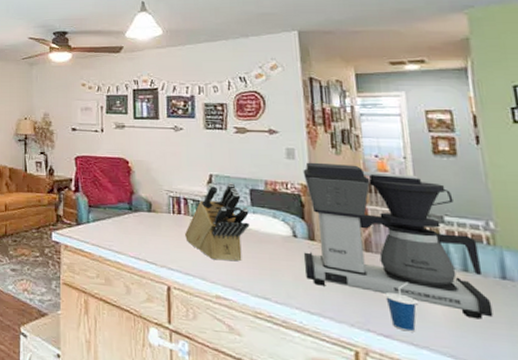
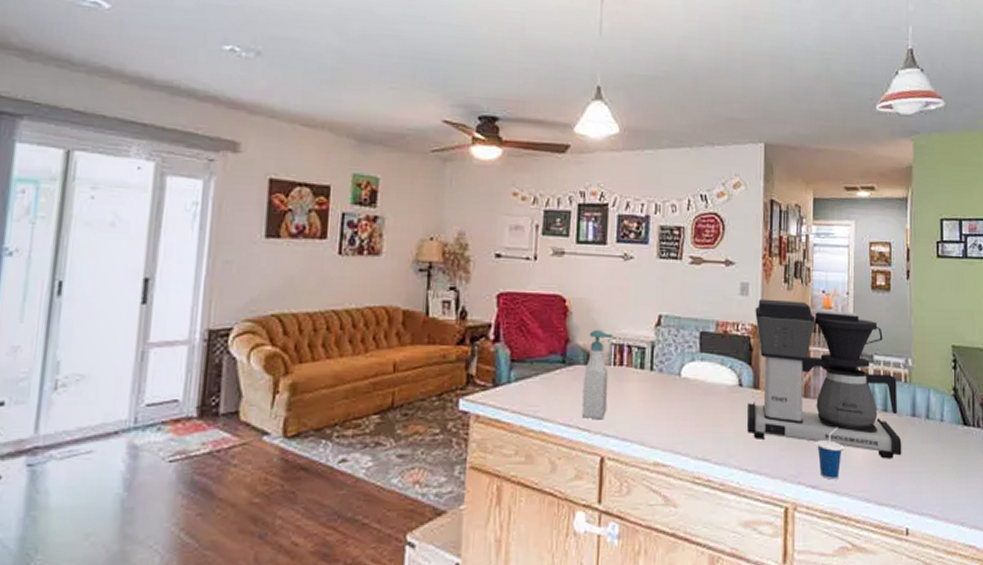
soap bottle: none [147,185,170,256] -> present [581,329,613,420]
knife block: present [185,183,250,262] -> none [626,325,697,420]

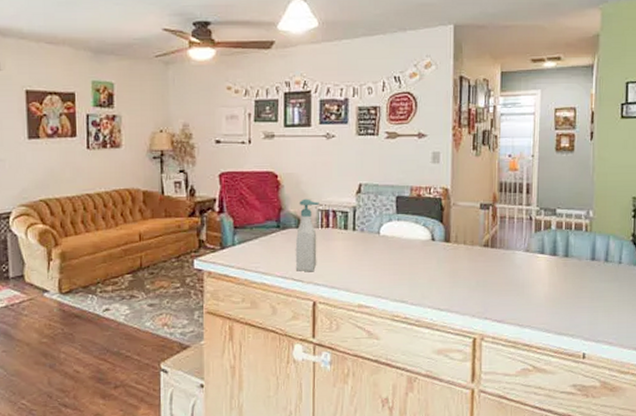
coffee maker: present [747,299,902,459] -> none [440,165,581,297]
cup: present [817,427,844,480] -> none [502,271,527,315]

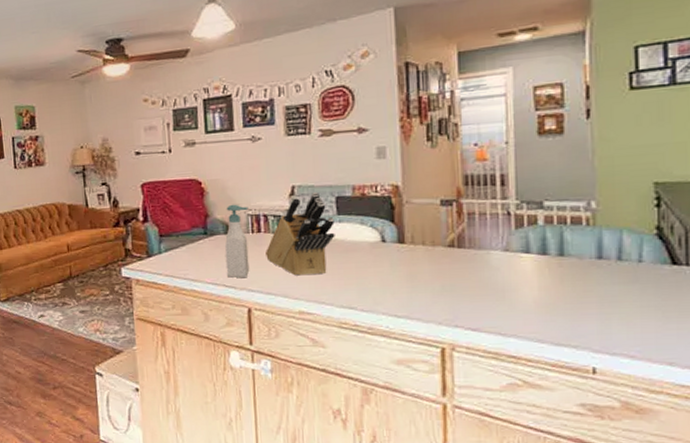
knife block: none [332,191,394,271] -> present [266,192,335,276]

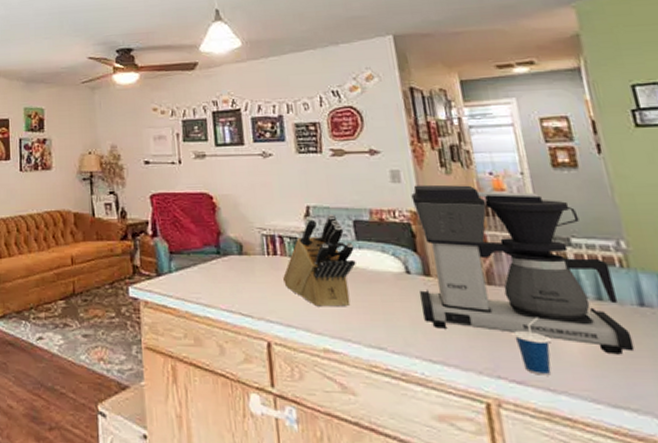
soap bottle: present [224,204,250,279] -> none [239,222,267,306]
coffee maker: none [393,157,585,302] -> present [411,184,635,355]
cup: none [476,273,509,323] -> present [513,317,551,375]

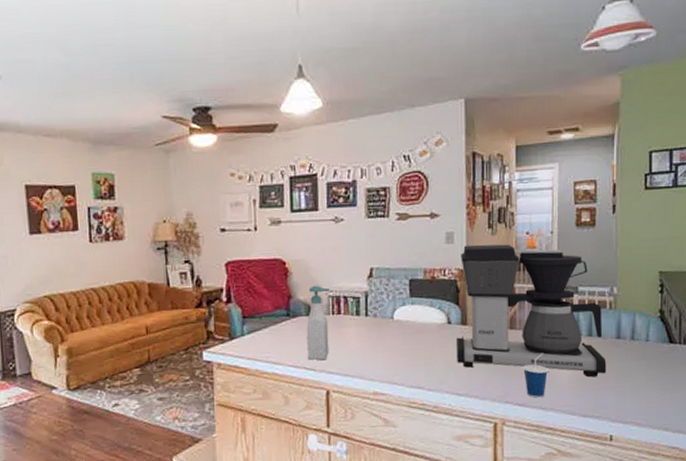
soap bottle: none [239,222,267,306] -> present [306,285,330,361]
knife block: present [283,215,356,307] -> none [345,275,408,357]

